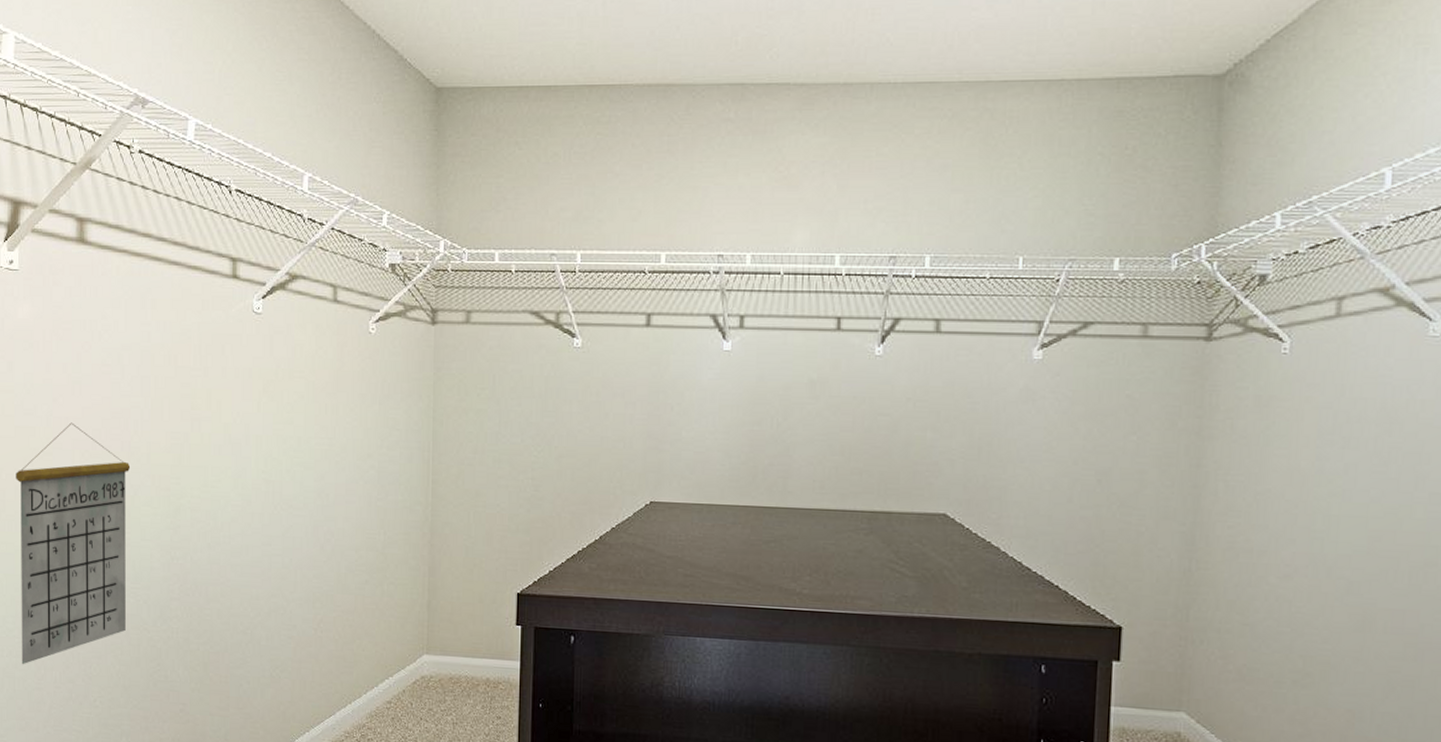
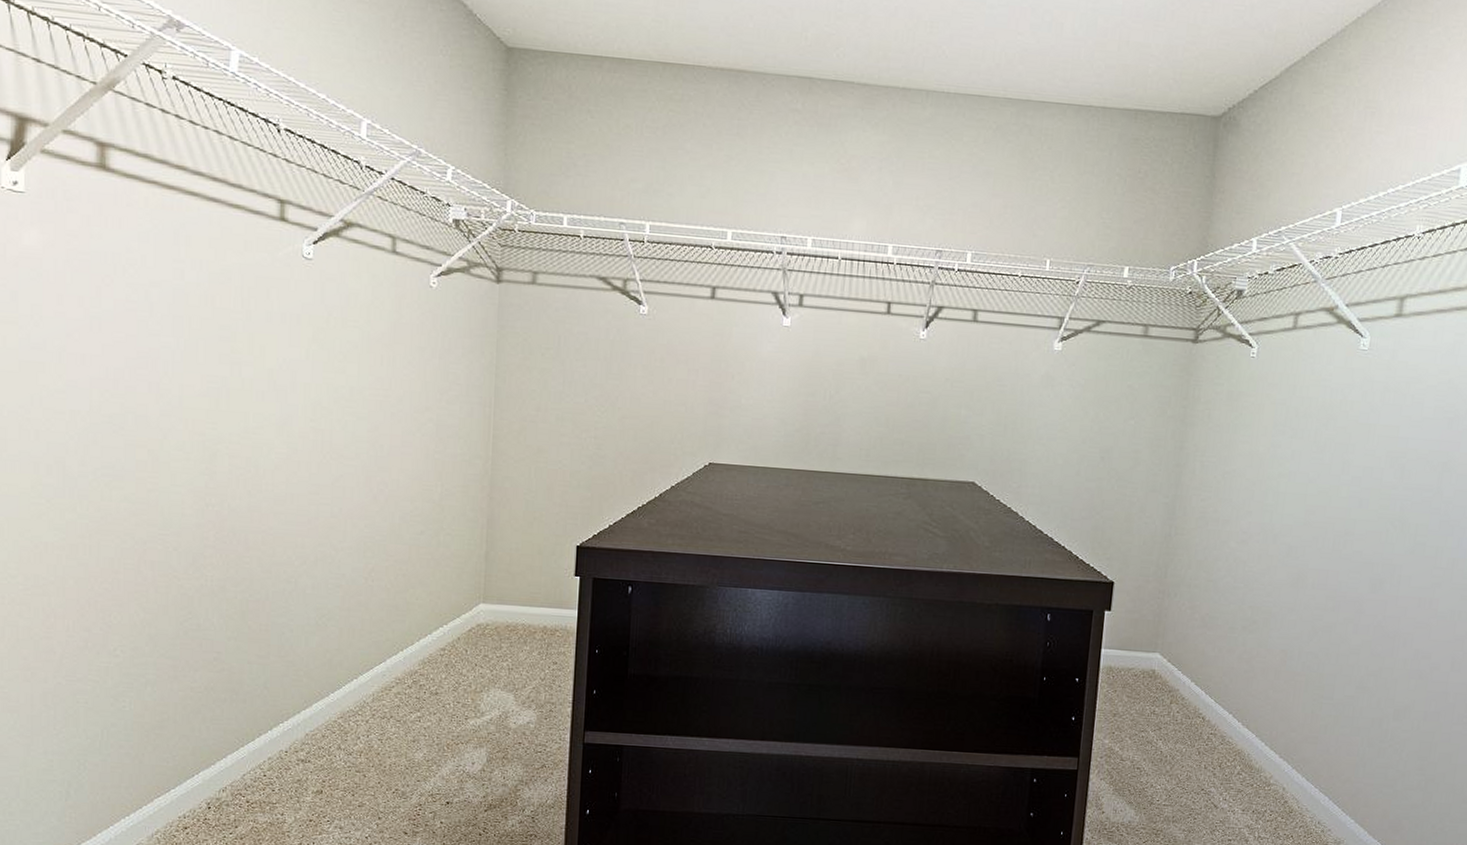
calendar: present [16,422,131,665] -> none [20,360,159,613]

